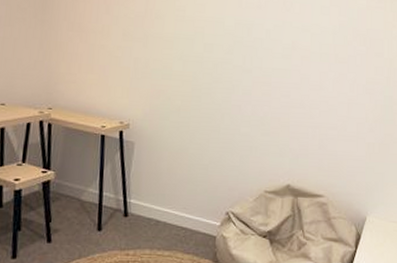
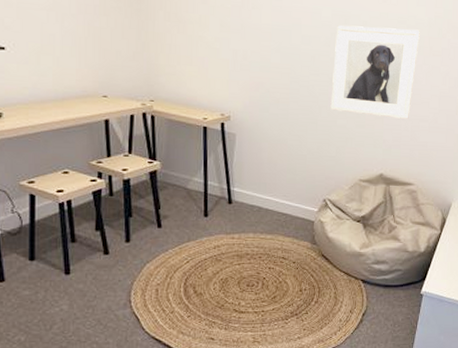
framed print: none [233,33,325,127] -> present [330,25,420,119]

